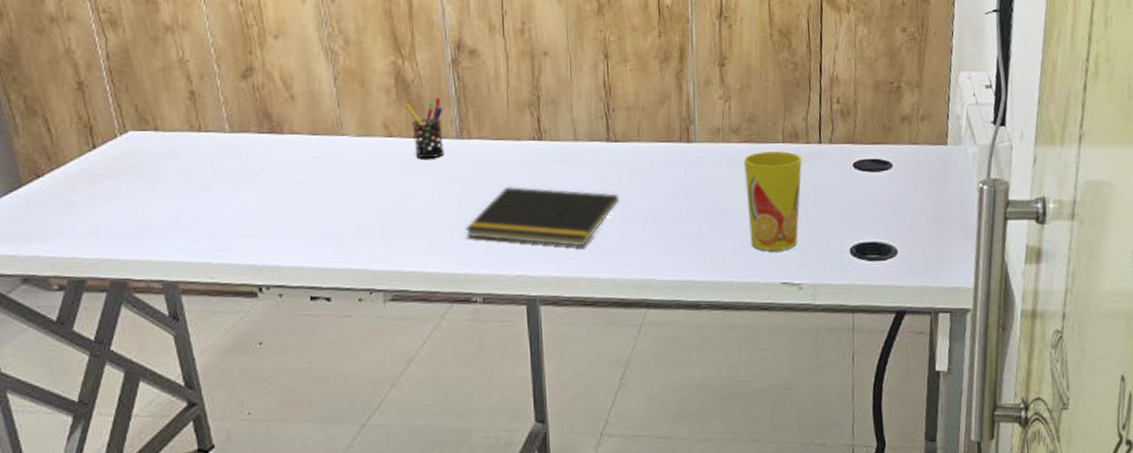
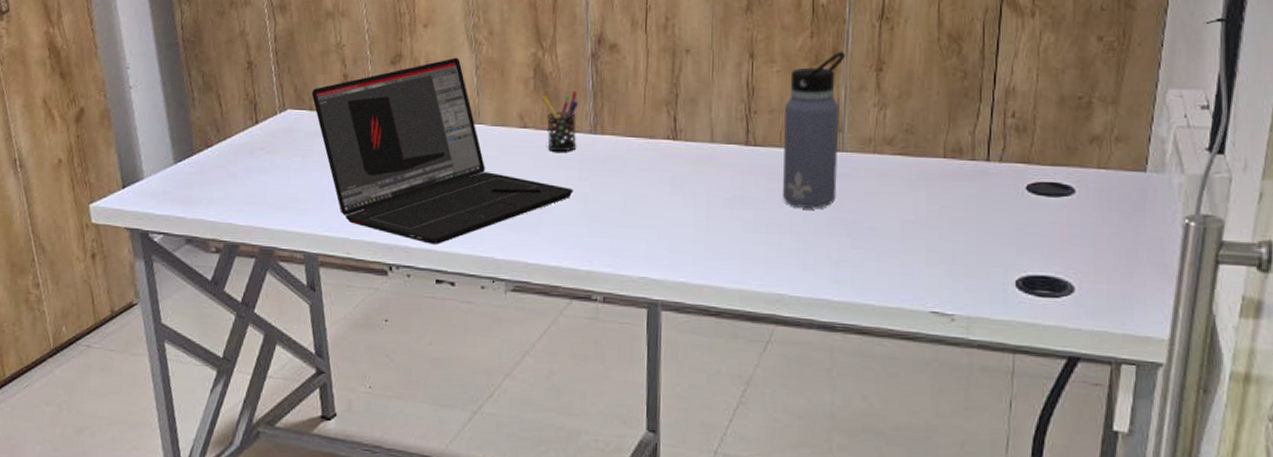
laptop: none [155,69,445,261] -> present [311,57,573,244]
notepad: present [465,186,619,247] -> none [591,184,754,254]
water bottle: none [640,49,693,197] -> present [783,51,846,208]
cup: present [743,151,803,251] -> none [895,166,966,277]

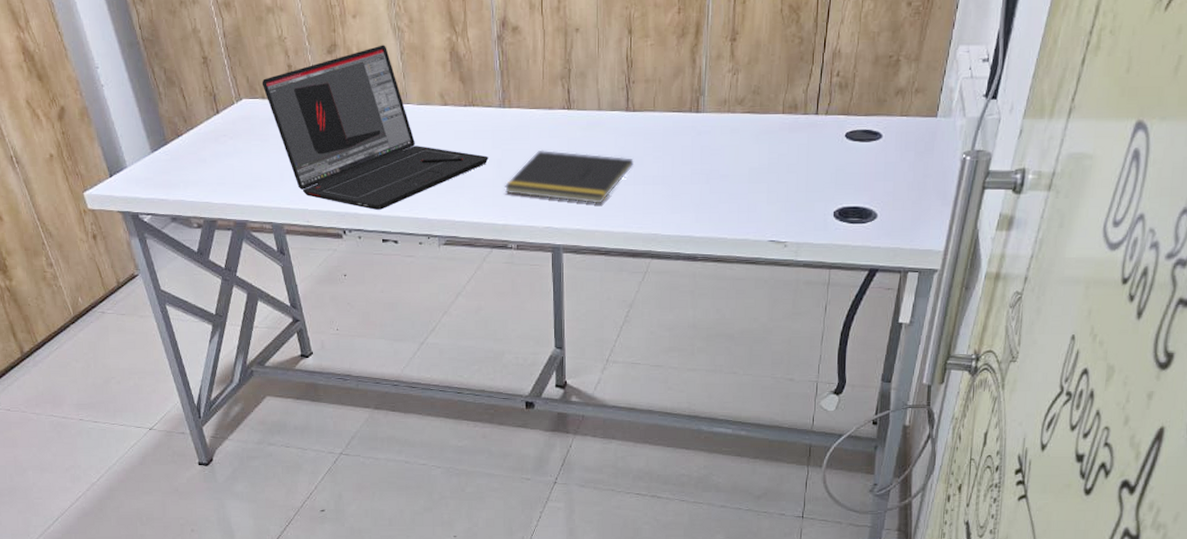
pen holder: present [542,91,579,152] -> none [458,71,489,125]
notepad: none [591,184,754,254] -> present [504,149,634,204]
water bottle: present [783,51,846,208] -> none [656,24,707,162]

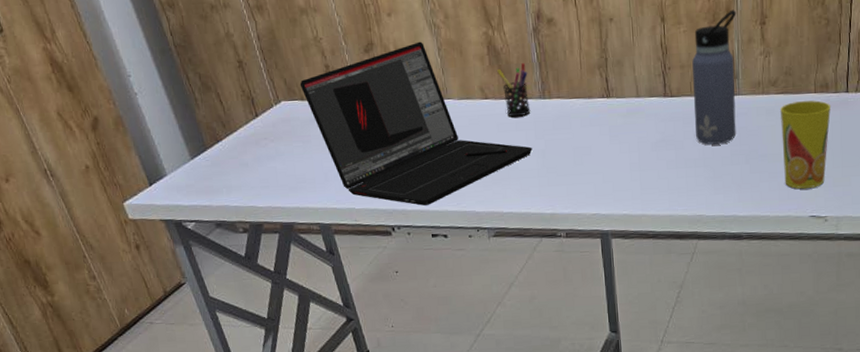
pen holder: none [458,71,489,125] -> present [497,63,531,117]
notepad: present [504,149,634,204] -> none [549,138,675,189]
water bottle: none [656,24,707,162] -> present [692,9,737,145]
cup: none [745,121,799,213] -> present [779,100,831,189]

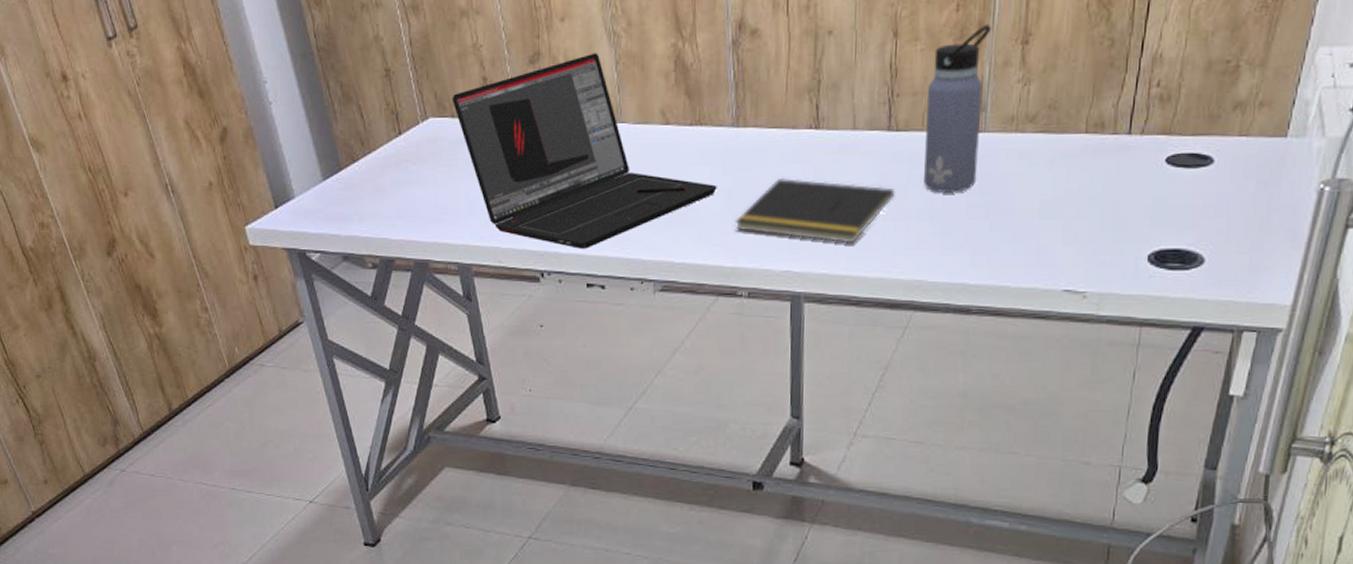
pen holder: present [497,63,531,117] -> none [684,83,721,148]
notepad: none [549,138,675,189] -> present [735,177,895,244]
cup: present [779,100,831,189] -> none [1034,143,1106,256]

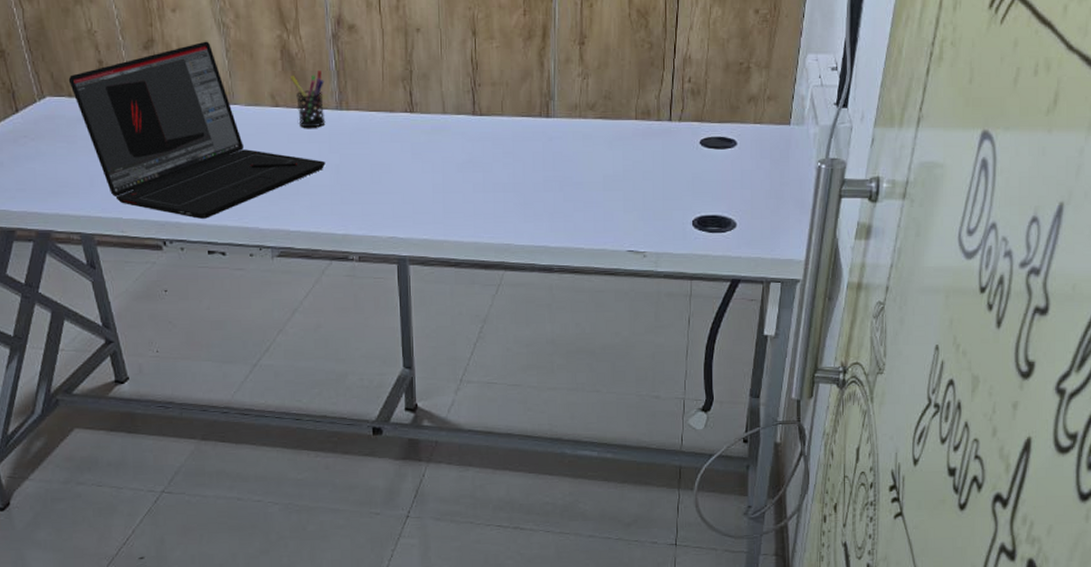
pen holder: none [684,83,721,148] -> present [291,71,326,128]
notepad: present [735,177,895,244] -> none [343,154,483,213]
water bottle: present [924,24,992,193] -> none [505,27,554,168]

